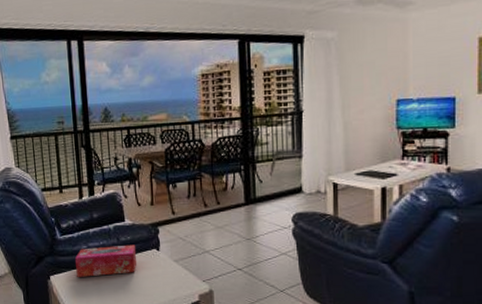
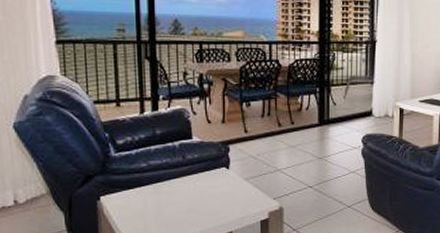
tissue box: present [75,244,137,277] -> none [132,163,204,197]

